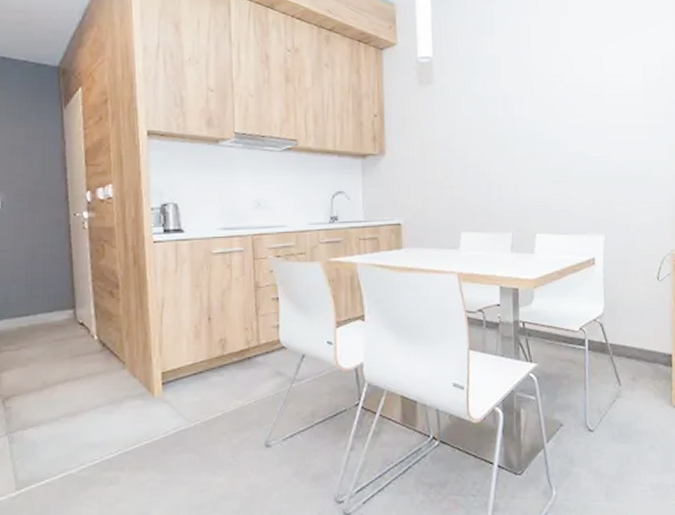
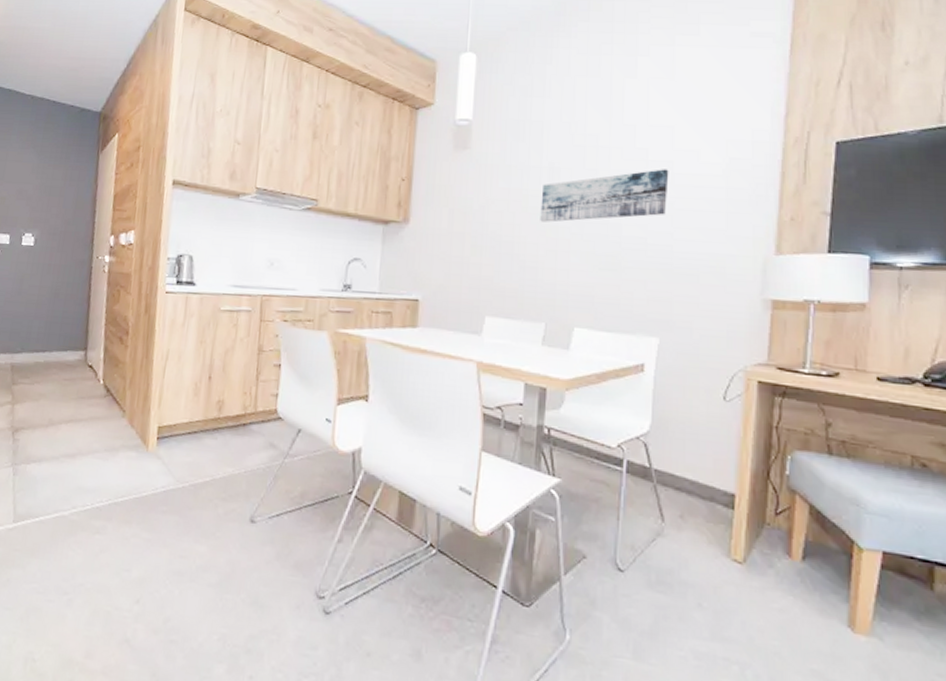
wall art: none [498,92,601,145] -> present [540,169,669,223]

